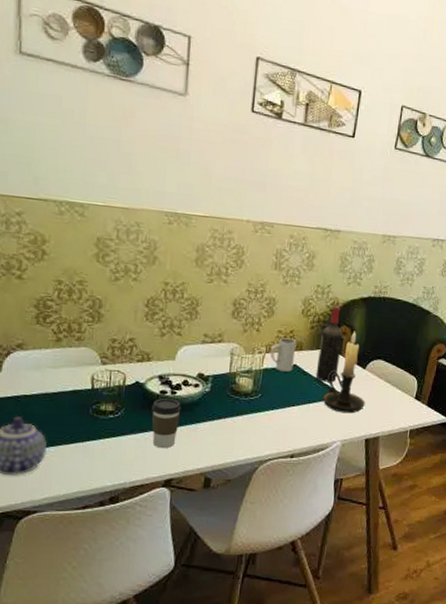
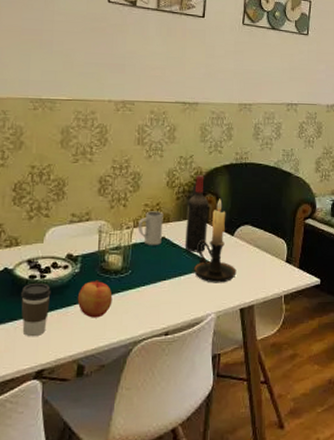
apple: none [206,400,242,436] -> present [77,279,113,318]

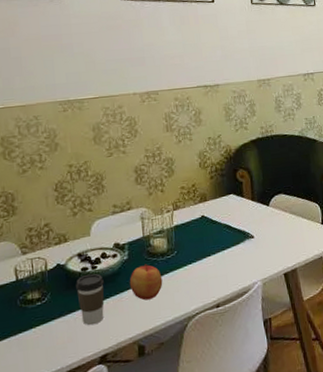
mug: present [138,211,164,245] -> none [177,192,202,225]
wine bottle: present [184,174,209,252] -> none [221,152,244,227]
candle holder: present [193,198,237,283] -> none [235,172,277,253]

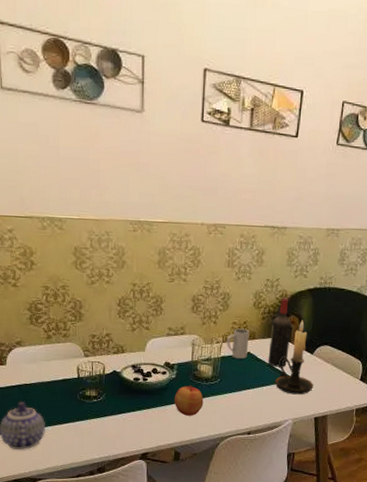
coffee cup: present [76,273,105,325] -> none [128,384,152,427]
mug: none [177,192,202,225] -> present [227,328,250,359]
wine bottle: none [221,152,244,227] -> present [267,296,292,367]
candle holder: none [235,172,277,253] -> present [274,320,314,395]

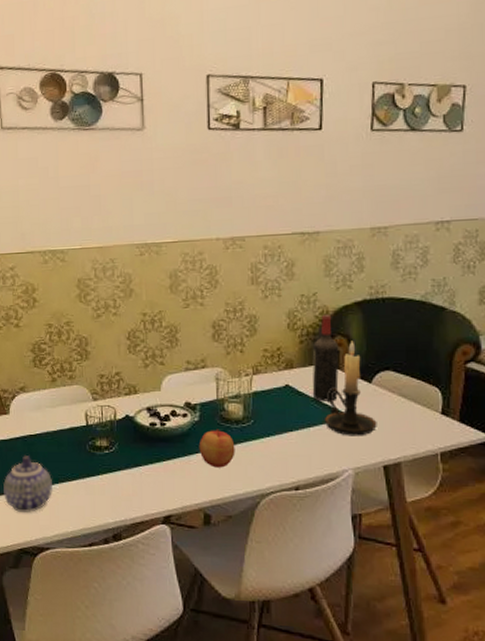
mug: present [227,328,250,359] -> none [258,356,286,393]

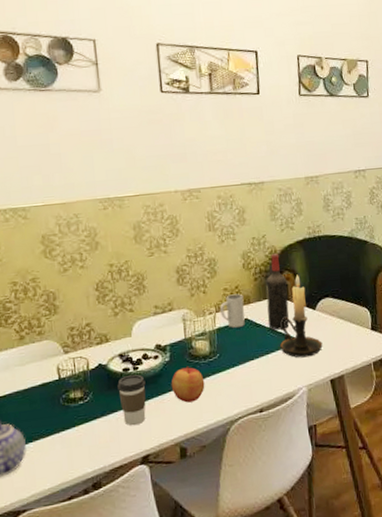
coffee cup: none [143,430,172,483] -> present [117,374,146,426]
mug: none [258,356,286,393] -> present [220,294,245,328]

